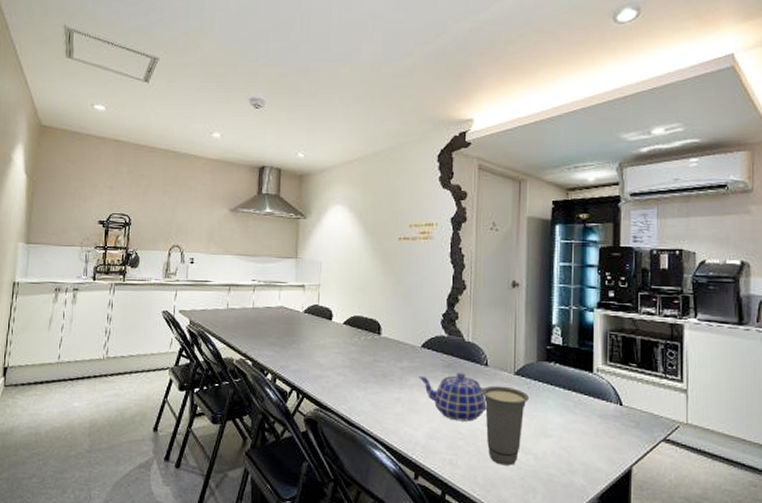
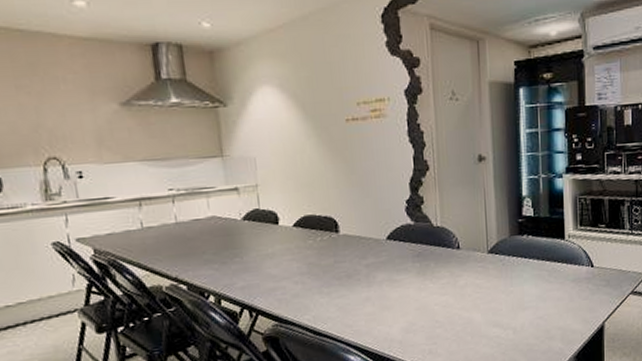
teapot: present [419,373,487,422] -> none [387,260,462,310]
cup: present [481,385,529,466] -> none [455,266,504,345]

